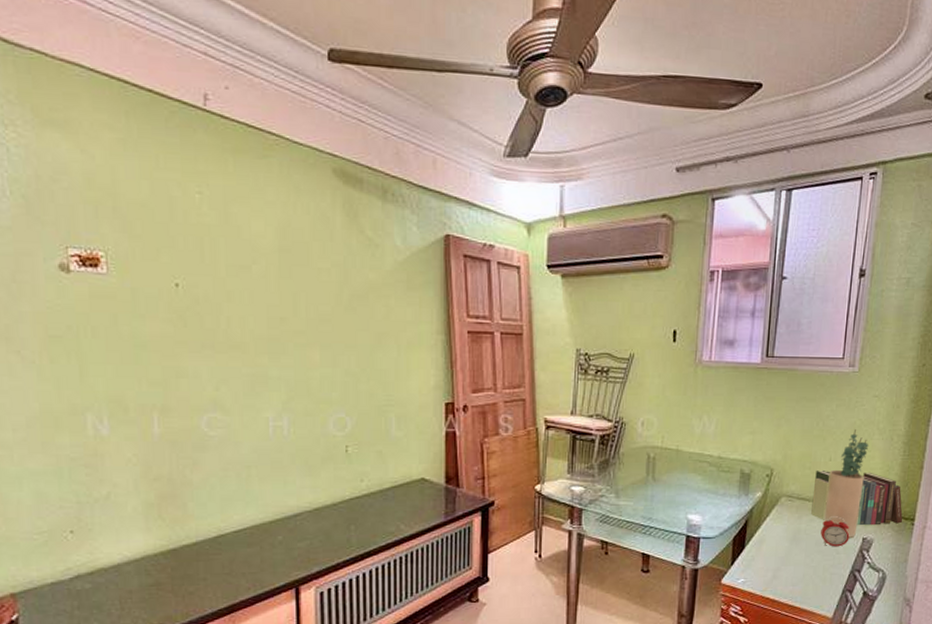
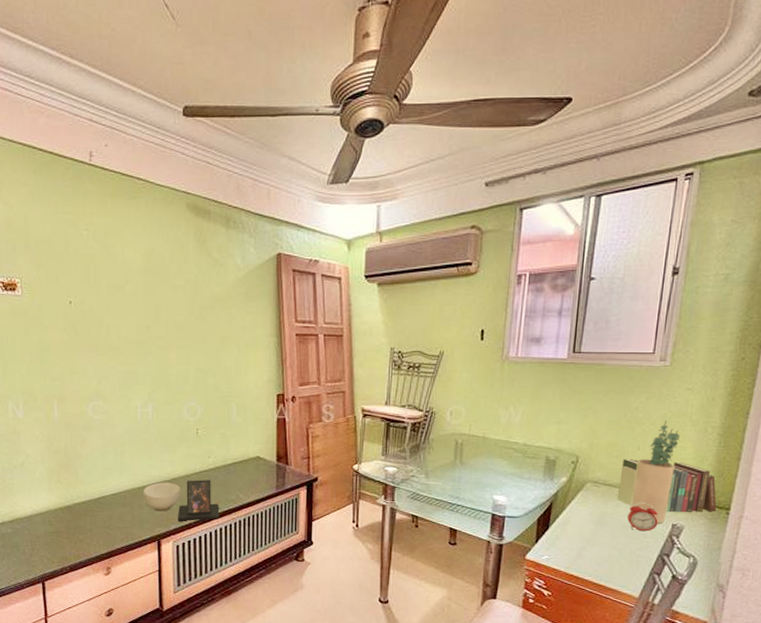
bowl: none [275,514,326,551] -> present [142,482,181,511]
photo frame: none [322,508,375,563] -> present [178,480,220,522]

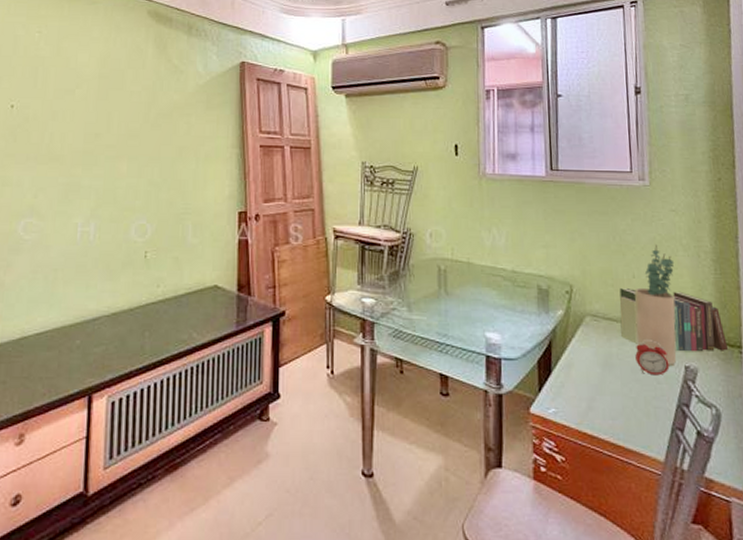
bowl: present [142,482,181,511] -> none [74,318,123,356]
photo frame: present [178,480,220,522] -> none [116,314,168,370]

